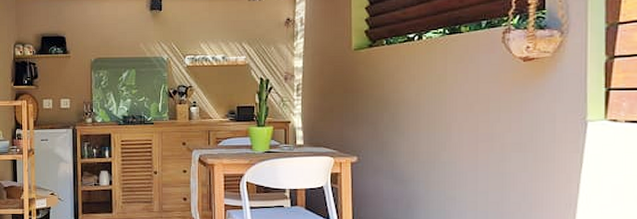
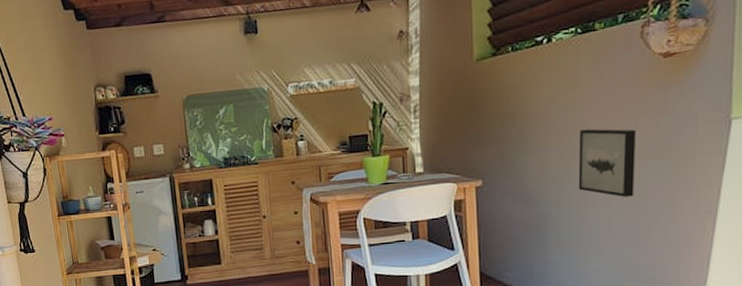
wall art: none [446,119,499,184] -> present [578,128,636,197]

